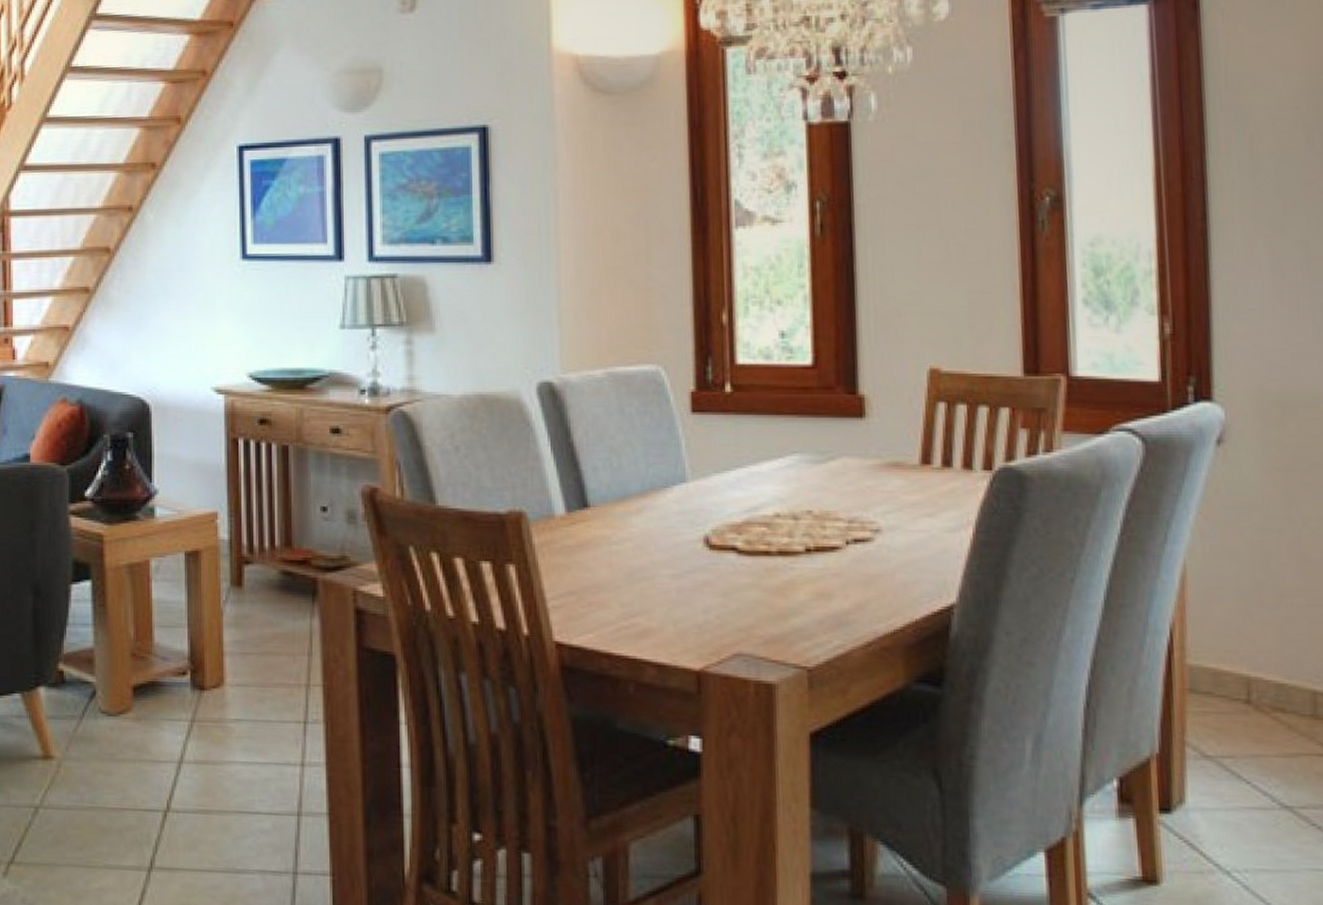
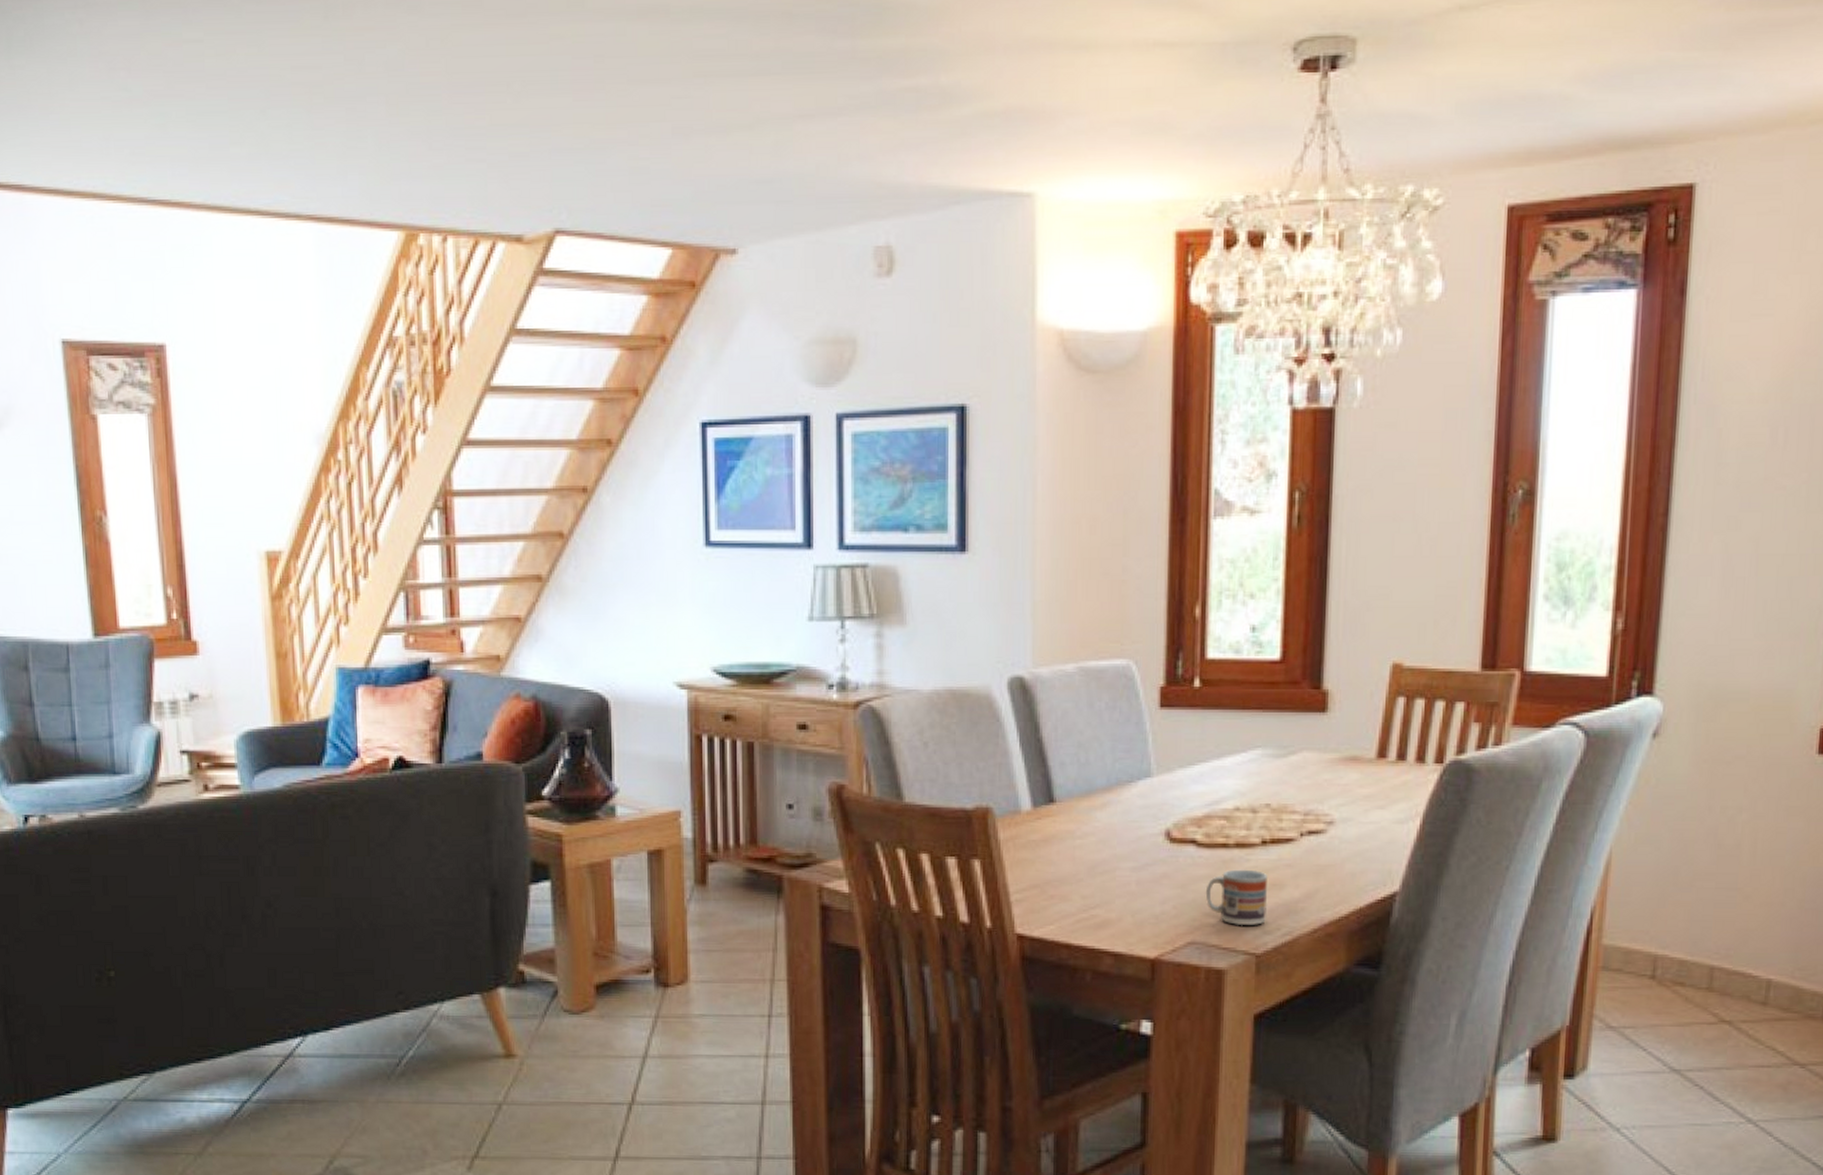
cup: none [749,578,817,638] -> present [1205,869,1269,926]

